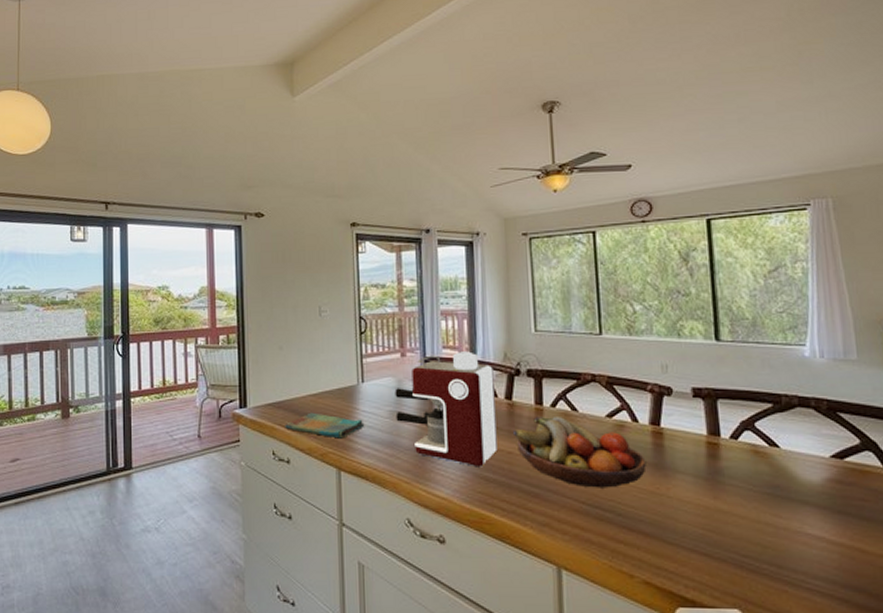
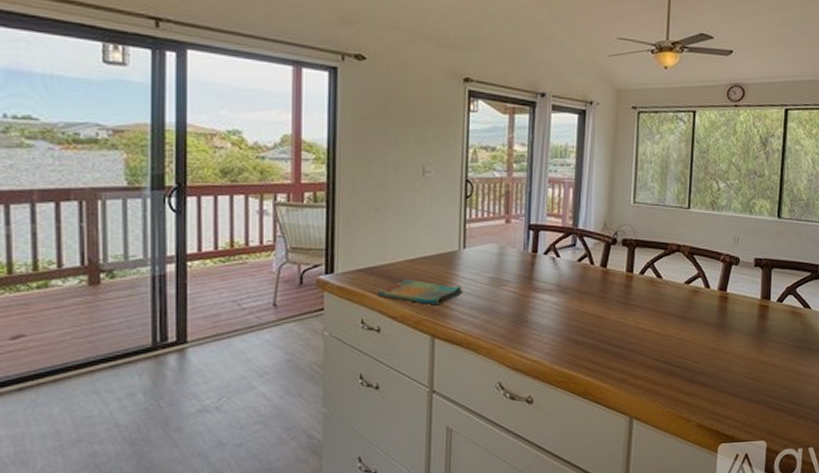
coffee maker: present [395,351,497,467] -> none [495,220,593,331]
fruit bowl: present [514,415,647,488] -> none [605,282,712,347]

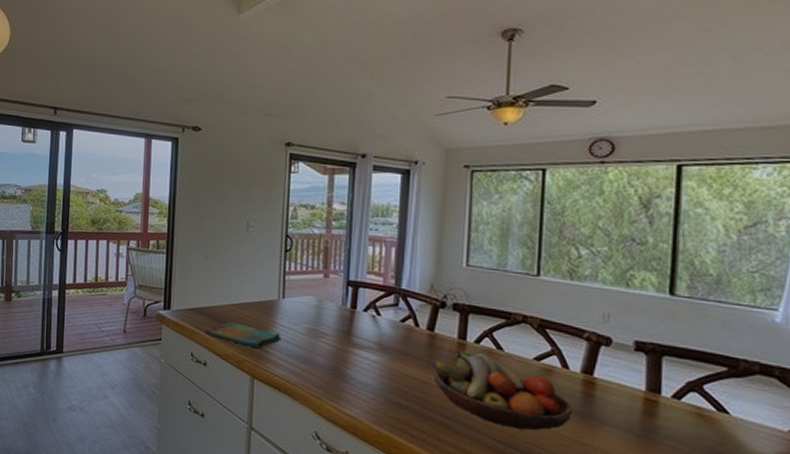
fruit bowl: none [605,282,712,347] -> present [432,350,572,430]

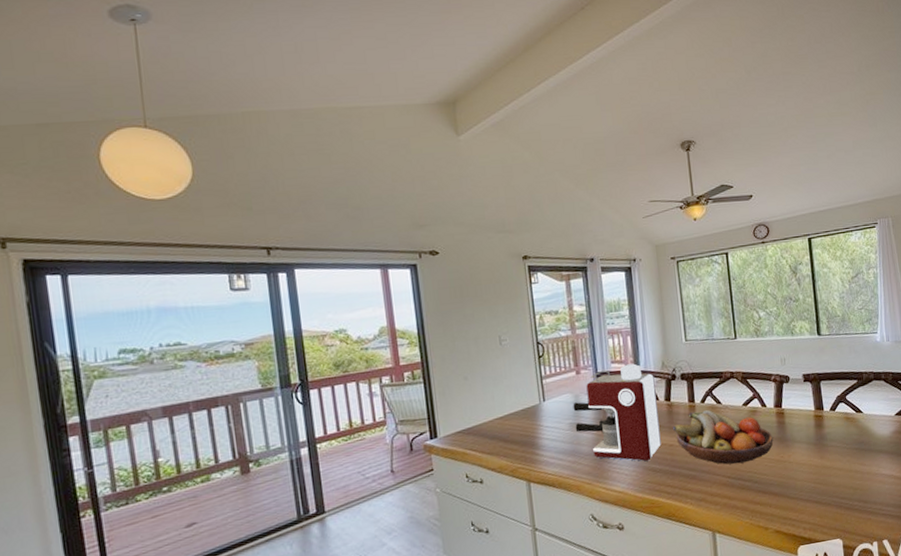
dish towel: present [204,321,282,349] -> none [475,434,549,455]
coffee maker: none [313,278,418,393] -> present [573,363,661,462]

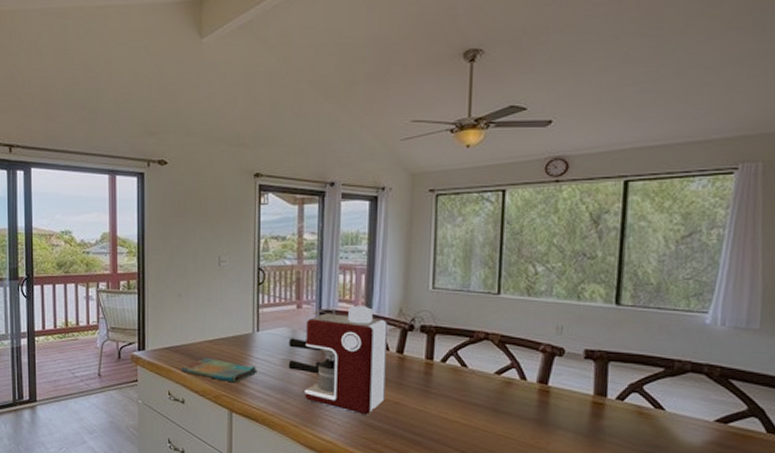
dish towel: none [475,434,549,455] -> present [181,357,258,383]
fruit bowl: present [673,409,774,465] -> none [402,369,530,440]

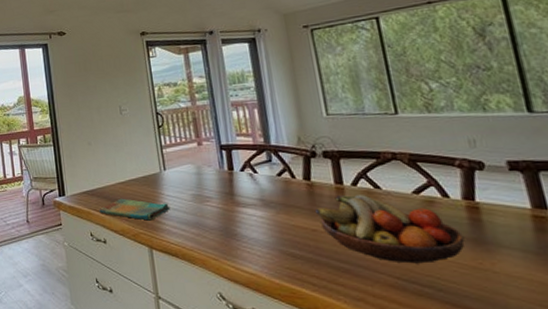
coffee maker: present [288,305,387,415] -> none [195,137,301,245]
fruit bowl: none [402,369,530,440] -> present [316,193,465,264]

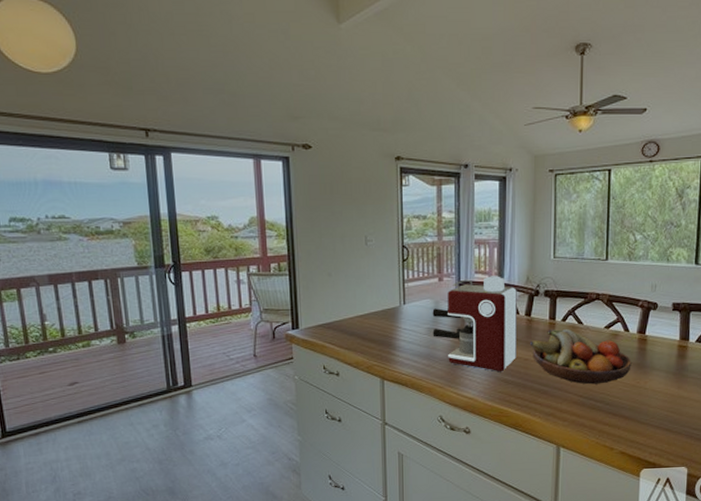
dish towel: present [99,198,171,221] -> none [334,331,406,353]
coffee maker: none [195,137,301,245] -> present [432,276,517,372]

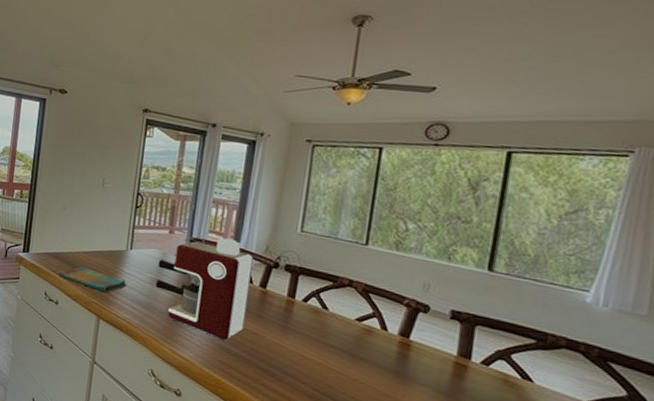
dish towel: none [334,331,406,353] -> present [58,266,127,293]
fruit bowl: present [530,328,632,385] -> none [261,306,387,384]

